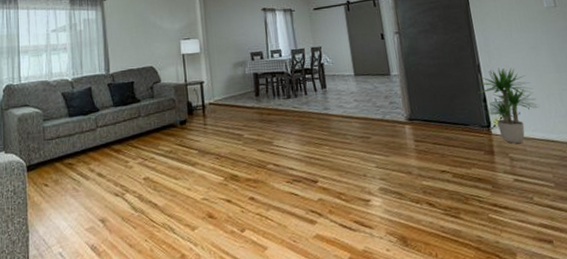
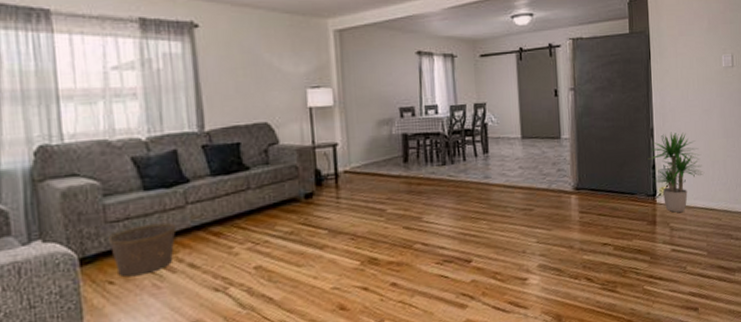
basket: none [46,141,90,182] -> present [109,222,176,277]

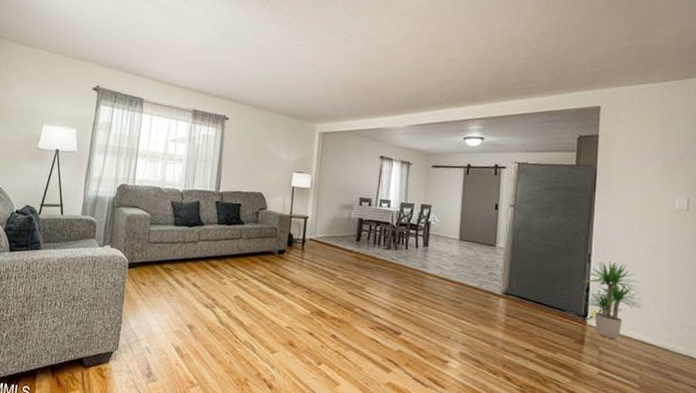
basket: present [109,222,176,277] -> none [148,249,190,284]

